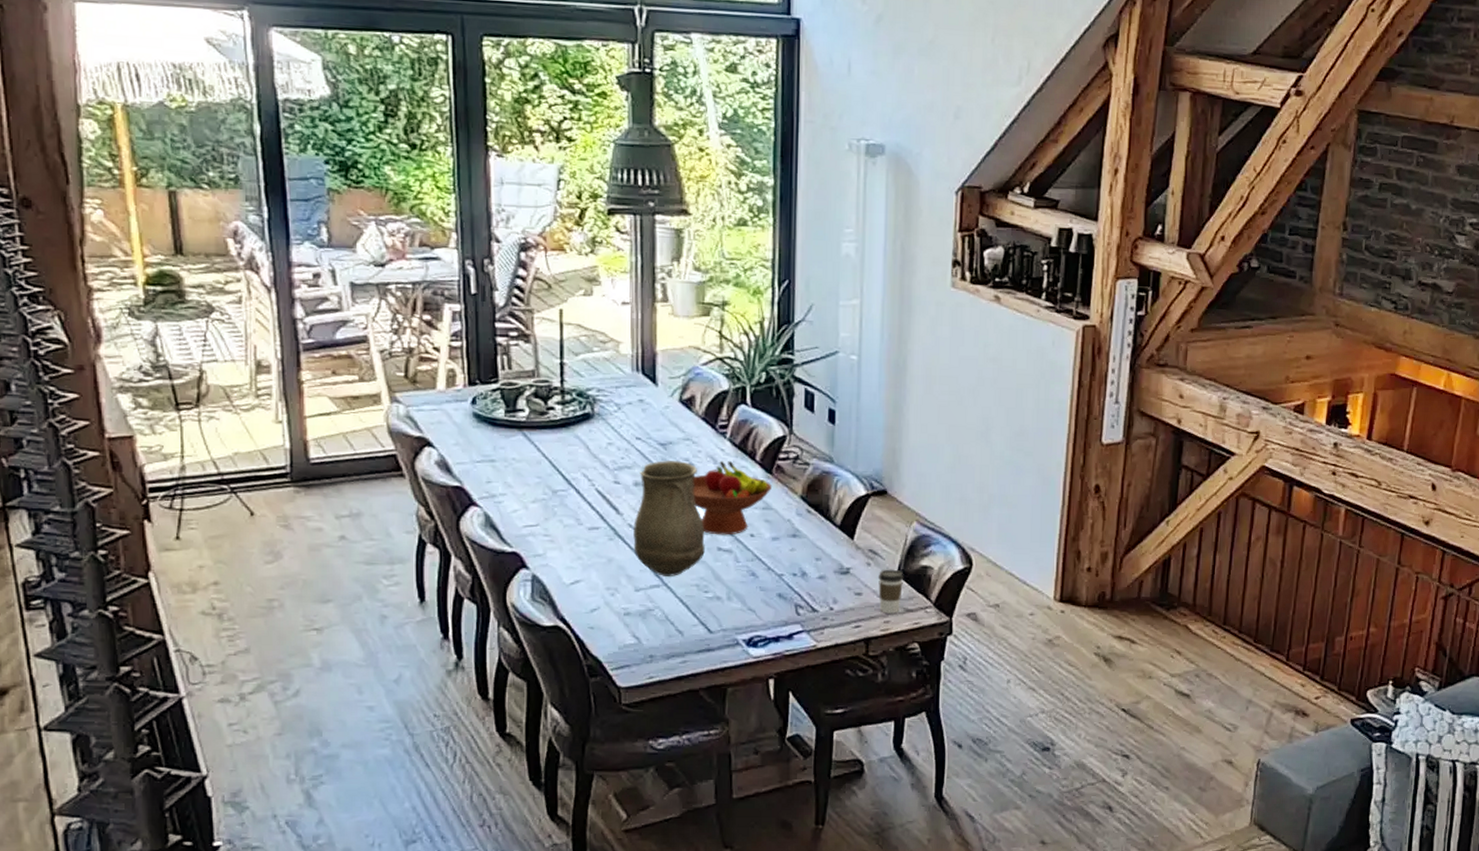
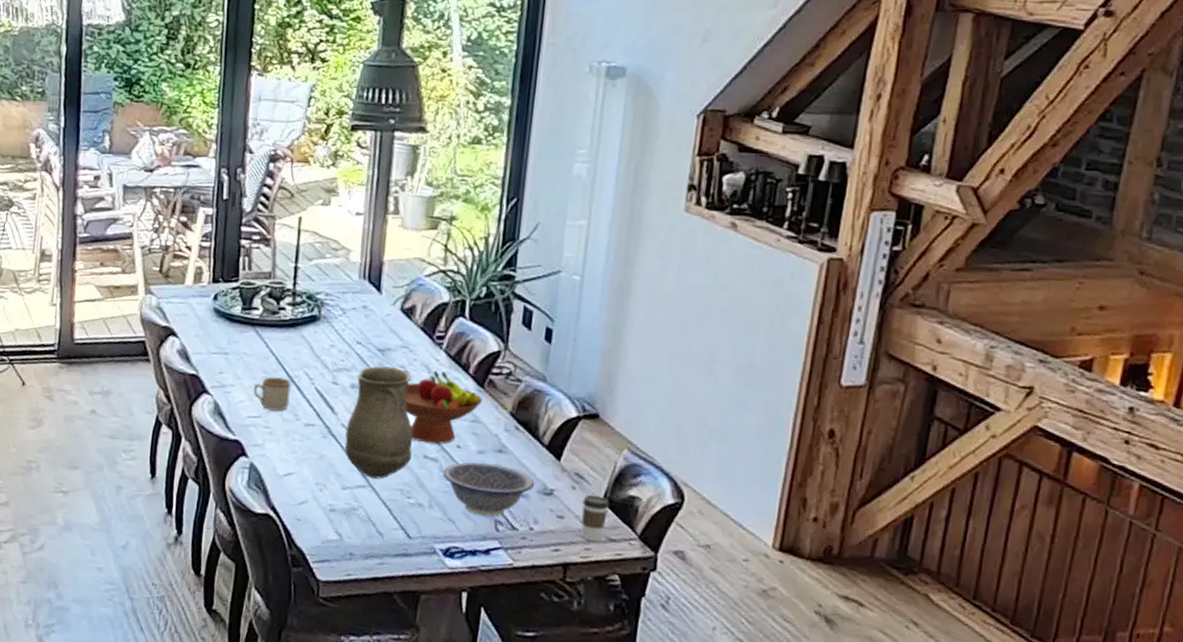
mug: none [527,480,569,518] -> present [253,377,291,411]
decorative bowl: none [739,549,831,601] -> present [443,462,535,517]

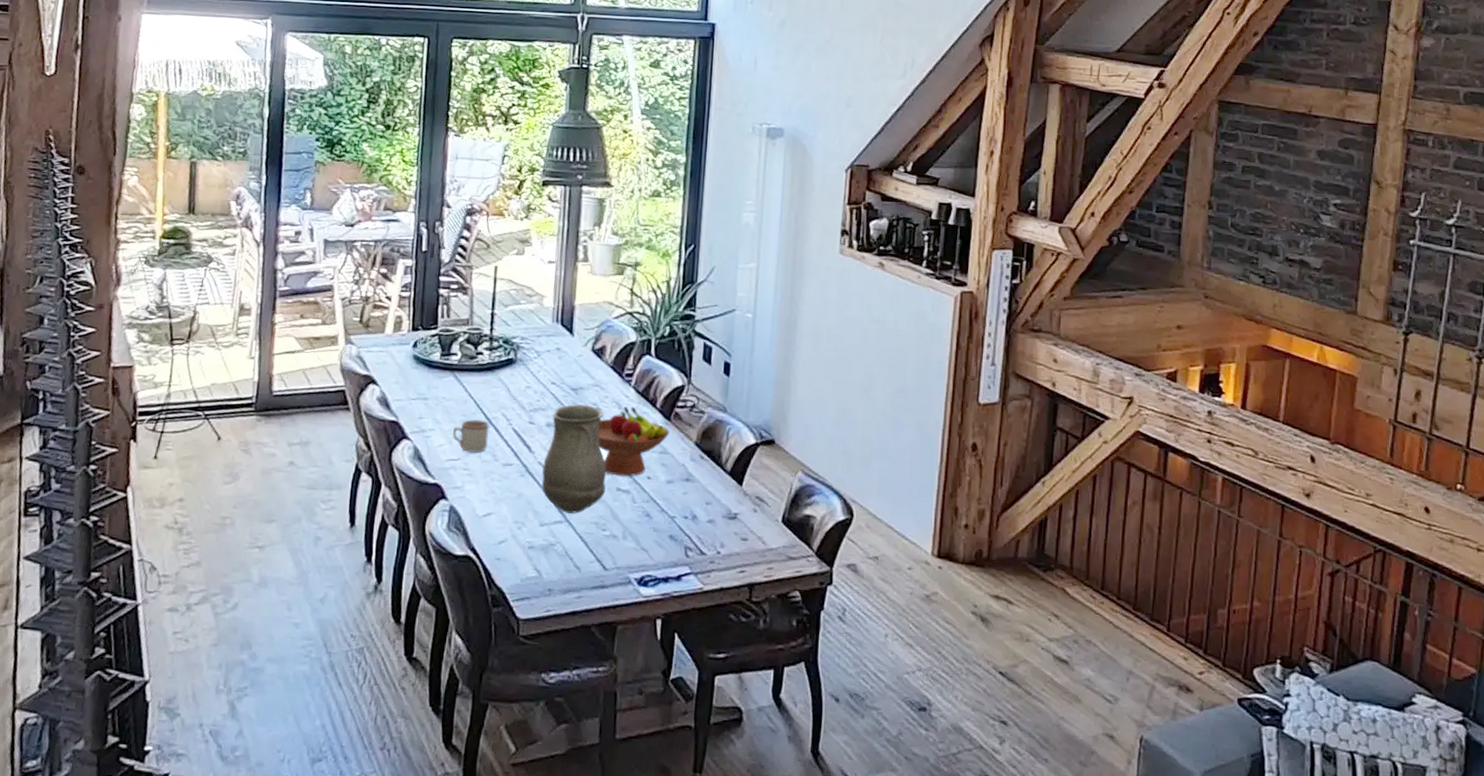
decorative bowl: present [443,462,535,517] -> none [635,491,720,543]
coffee cup: present [581,494,610,542] -> none [763,516,788,561]

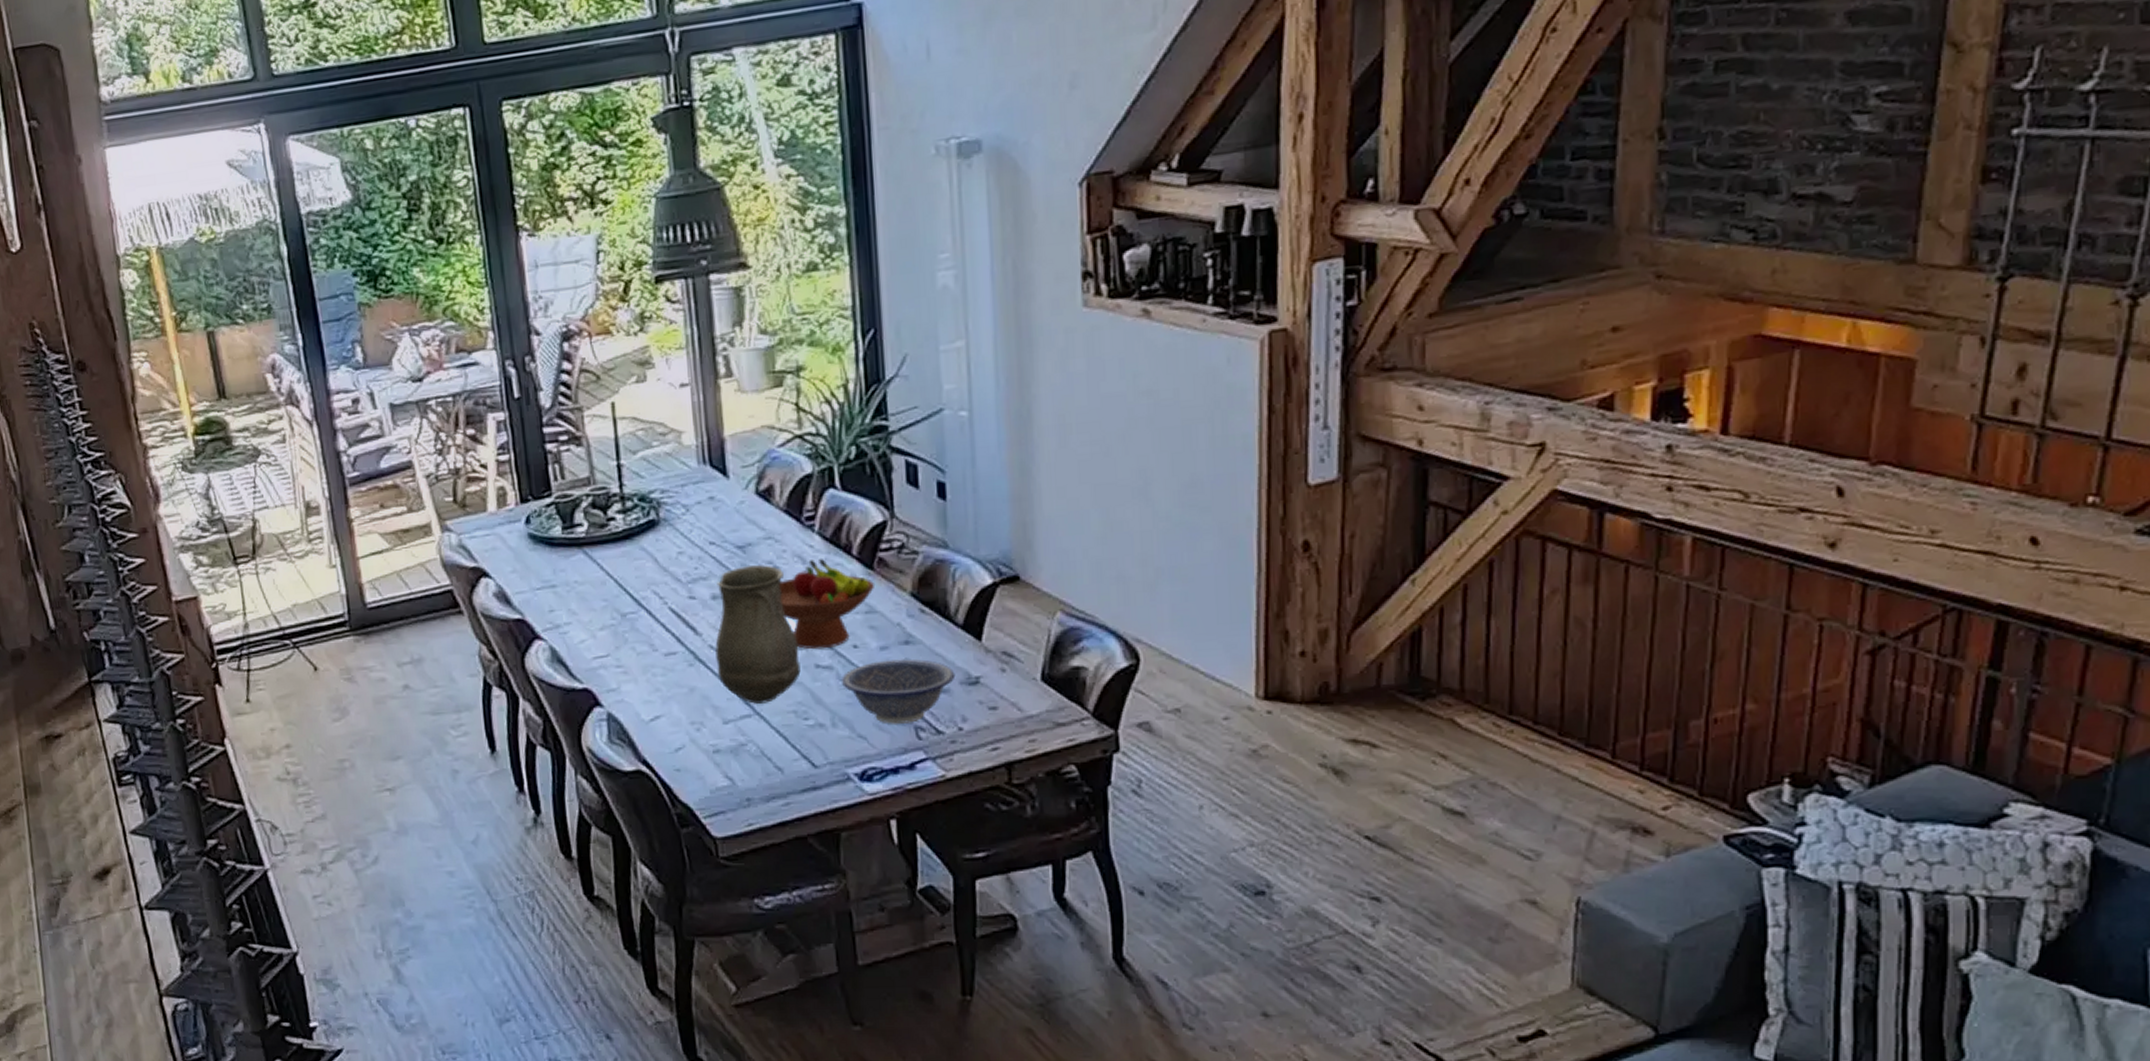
mug: present [452,419,490,453] -> none [594,602,641,646]
decorative bowl: none [635,491,720,543] -> present [842,659,956,724]

